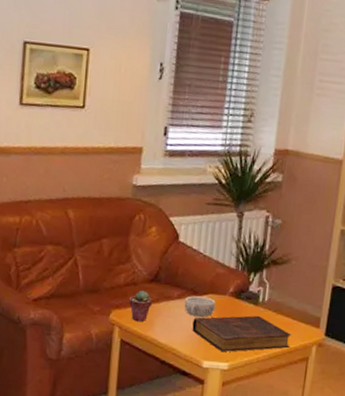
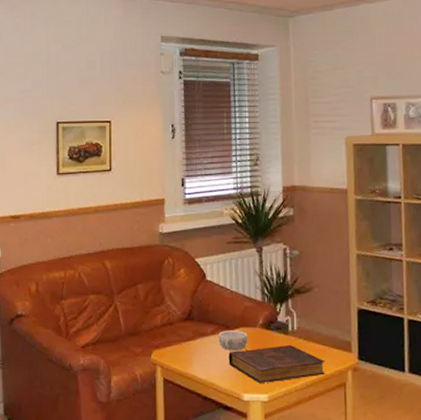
potted succulent: present [128,290,152,322] -> none [167,329,188,360]

